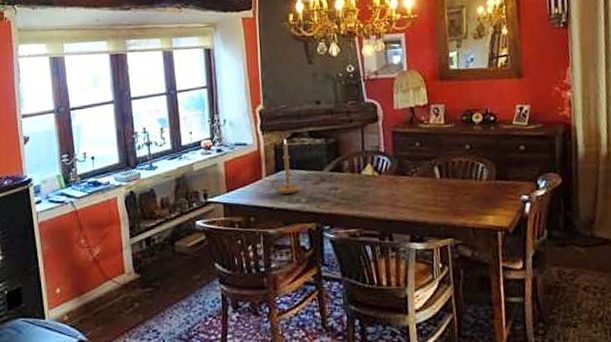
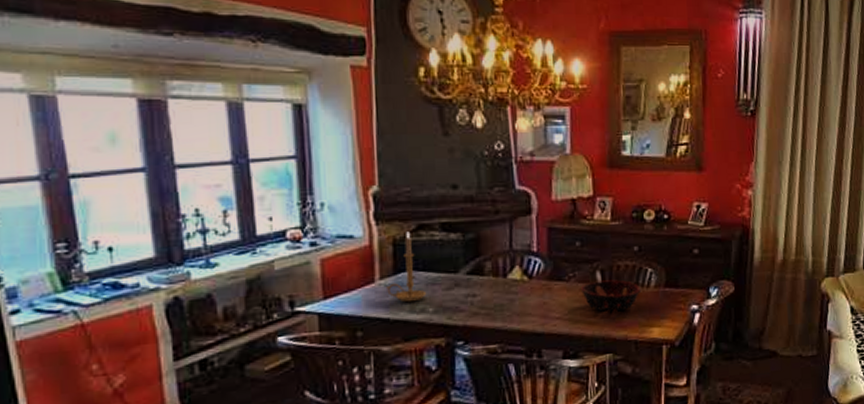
decorative bowl: none [421,174,476,201] -> present [580,280,642,311]

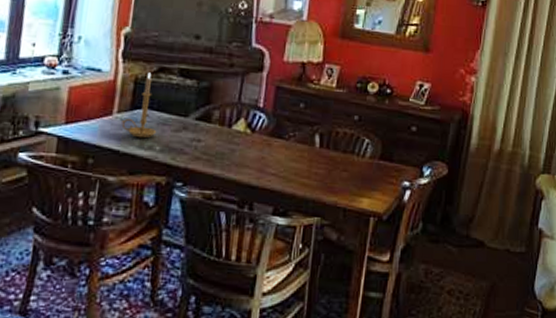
decorative bowl: present [580,280,642,311] -> none [298,143,357,176]

